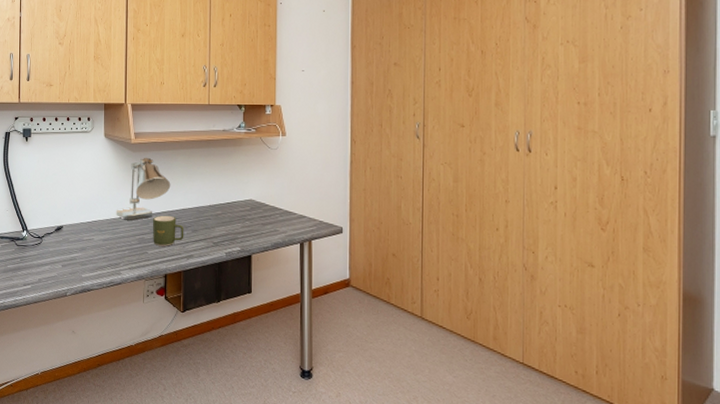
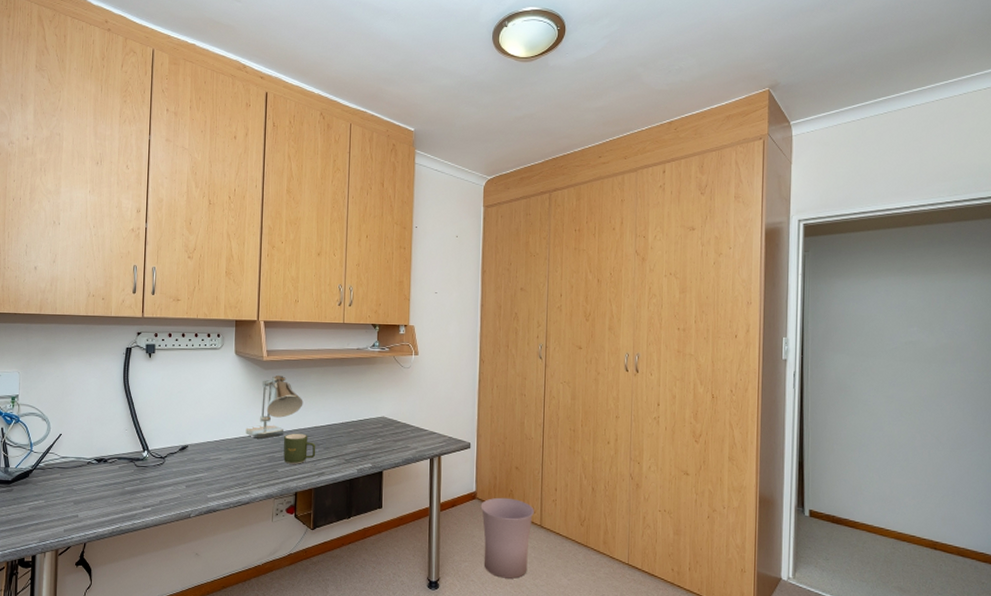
waste bin: none [355,285,414,373] -> present [480,497,534,579]

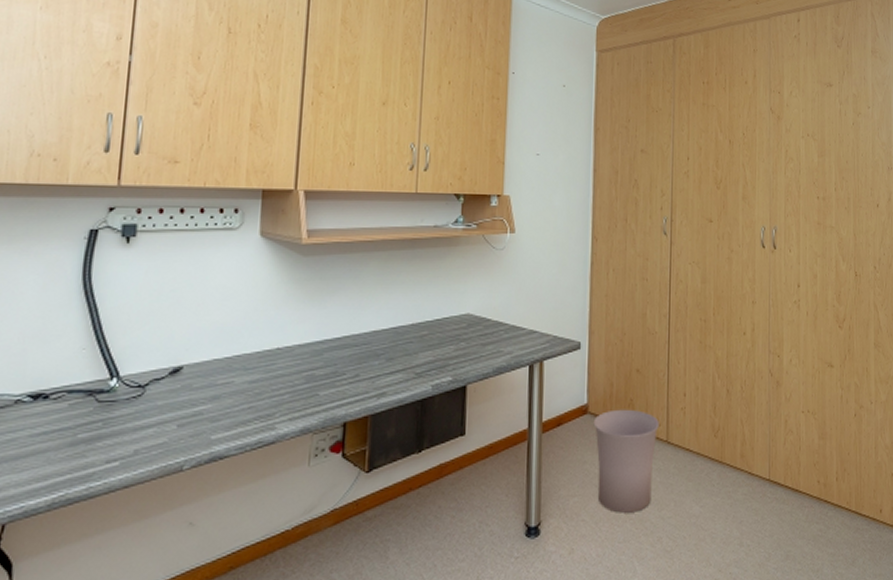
desk lamp: present [245,374,303,439] -> none [272,262,358,351]
mug: present [283,433,316,464] -> none [327,341,375,384]

